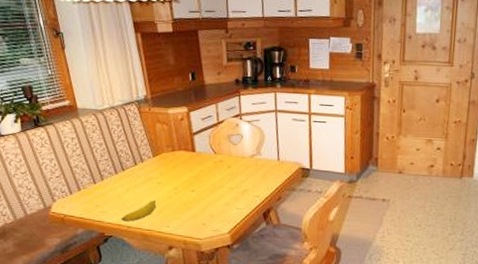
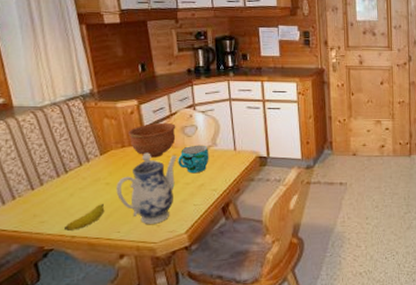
teapot: none [167,157,224,222] -> present [116,153,178,224]
bowl: none [178,129,223,163] -> present [127,122,176,158]
cup: none [223,153,253,180] -> present [178,145,209,174]

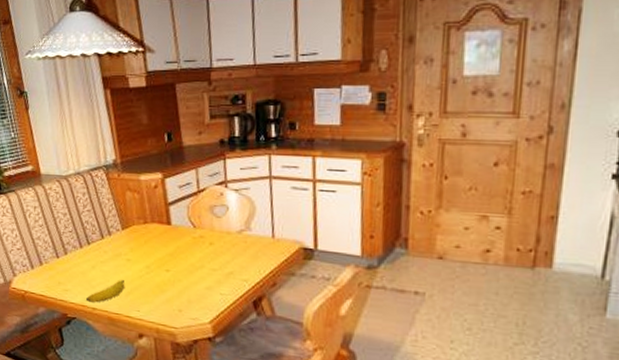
teapot: present [116,153,178,224] -> none [137,231,205,309]
bowl: present [127,122,176,158] -> none [150,199,204,238]
cup: present [178,145,209,174] -> none [204,227,241,260]

